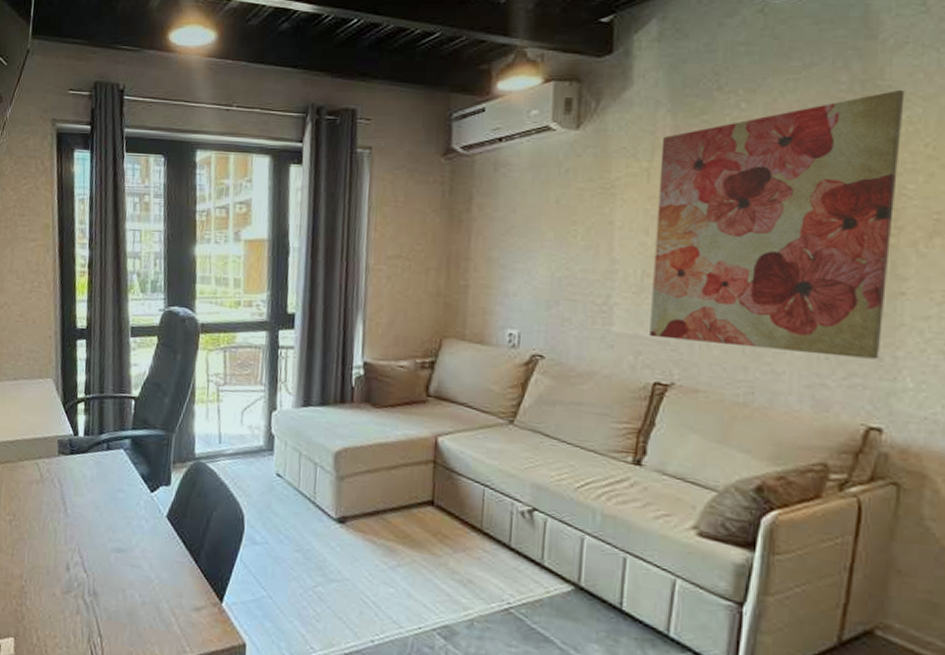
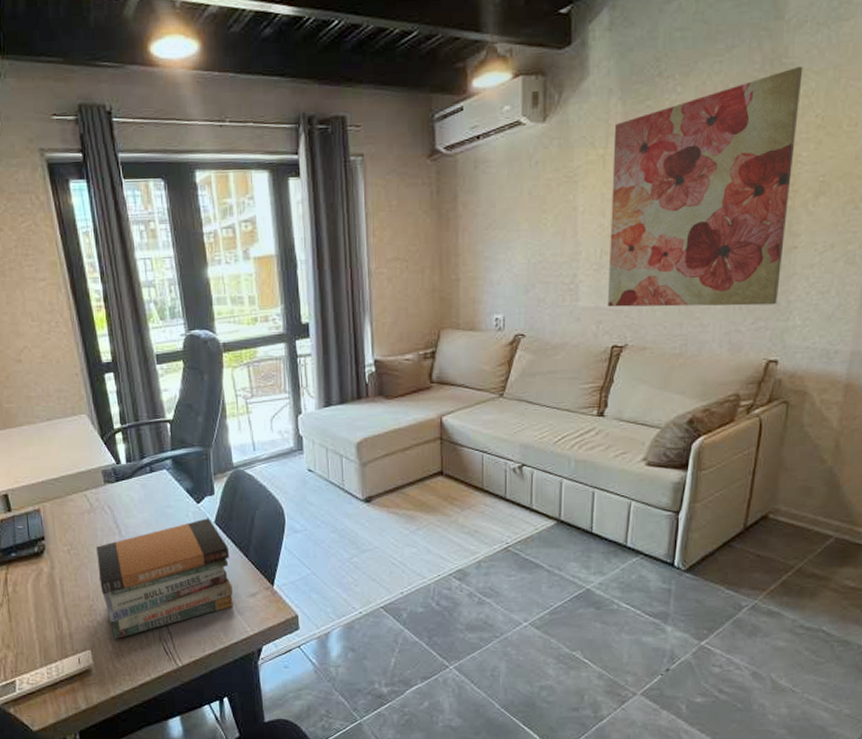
book stack: none [35,510,178,632] -> present [96,518,233,640]

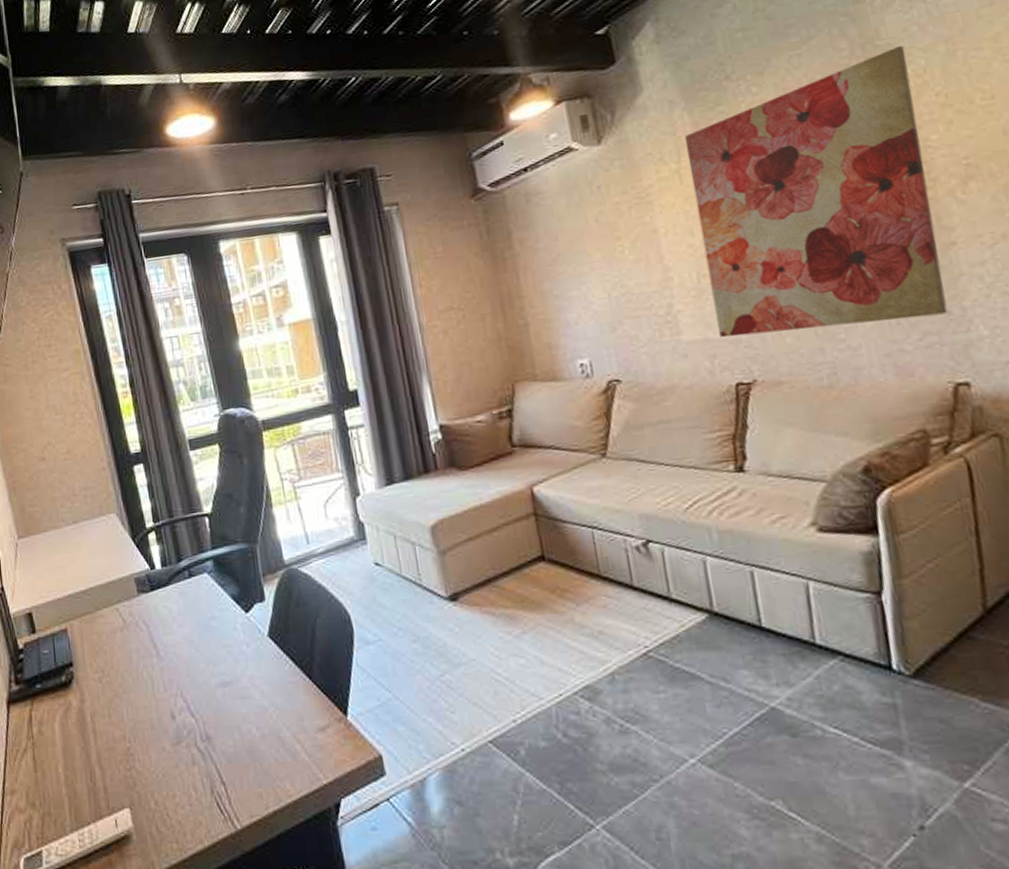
book stack: present [96,518,233,640] -> none [132,630,299,794]

